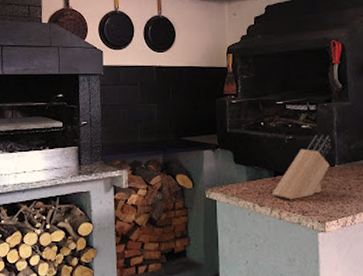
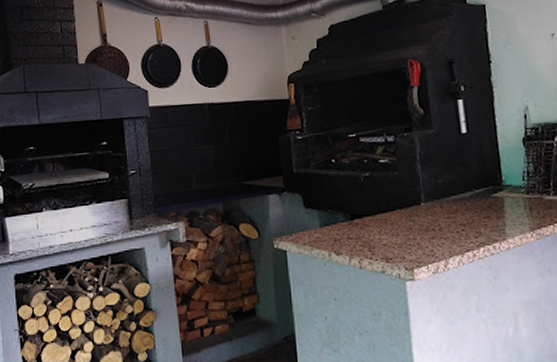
knife block: present [273,135,332,200] -> none [350,168,416,246]

